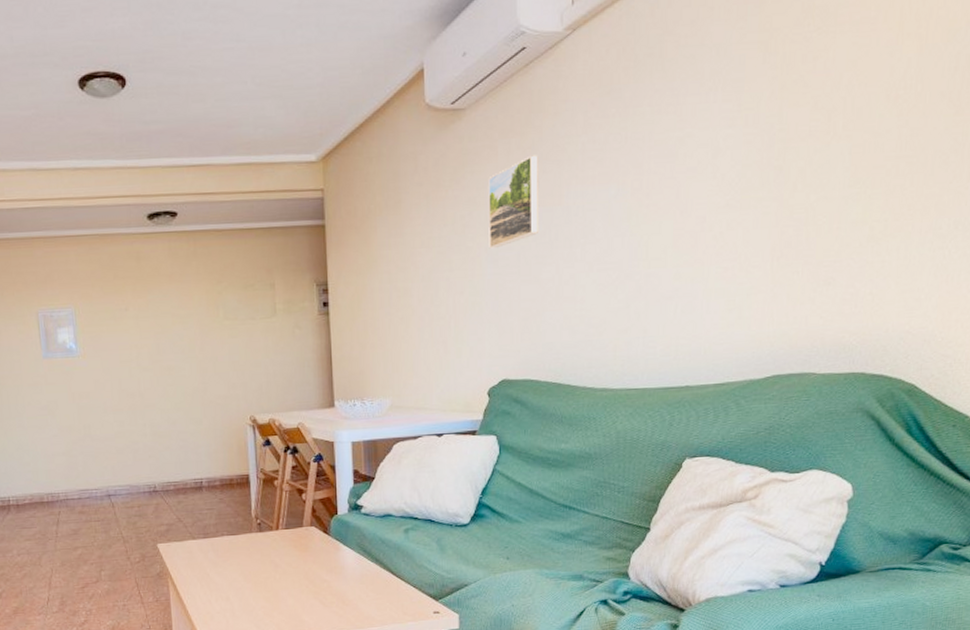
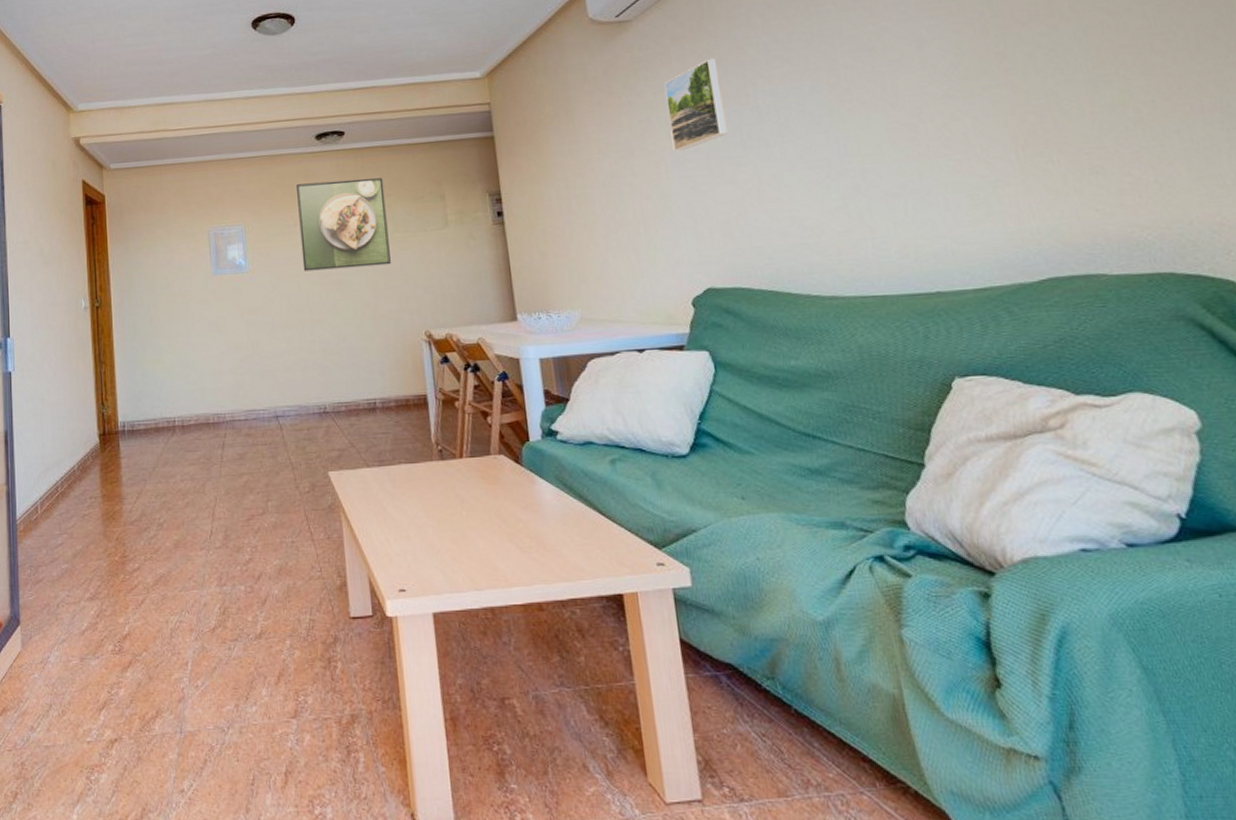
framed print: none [128,263,220,357] -> present [297,178,391,271]

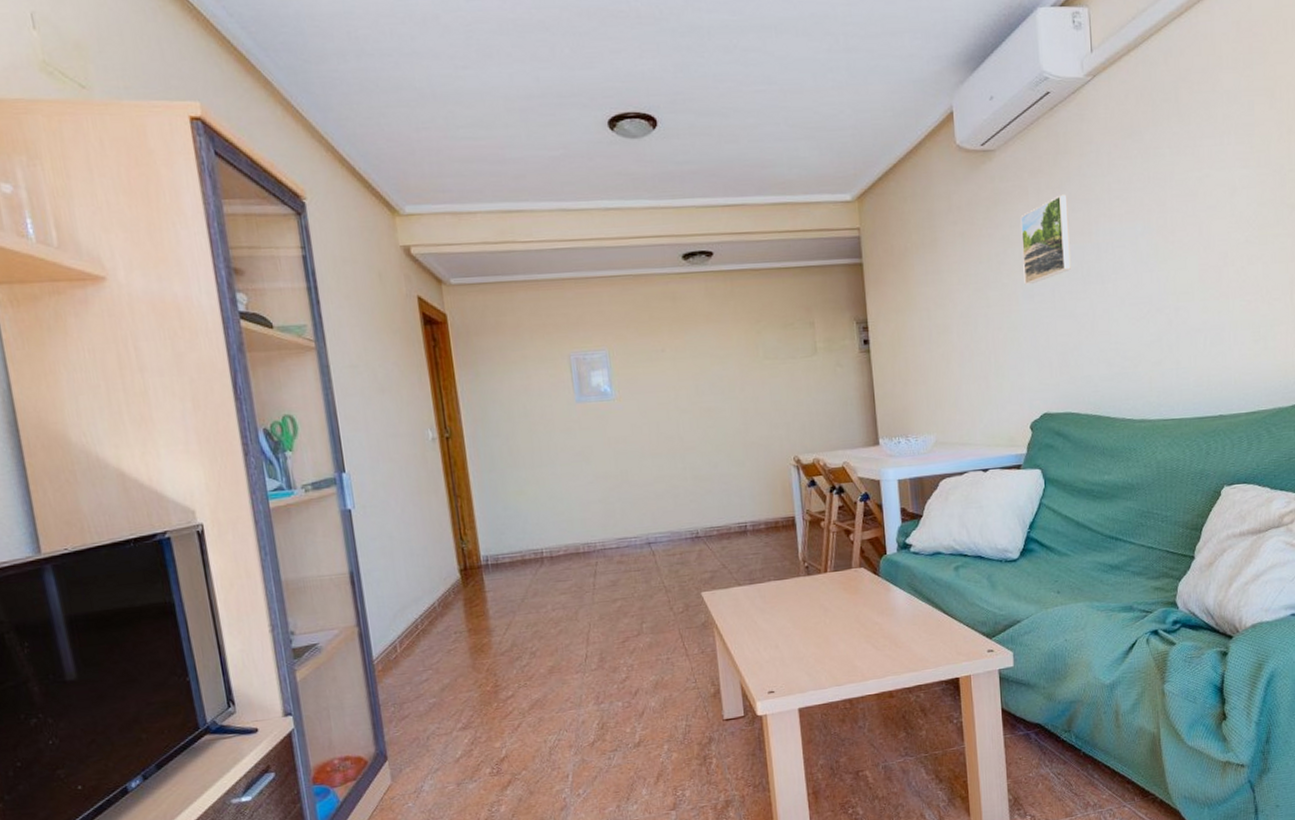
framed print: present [297,178,391,271] -> none [663,303,761,399]

